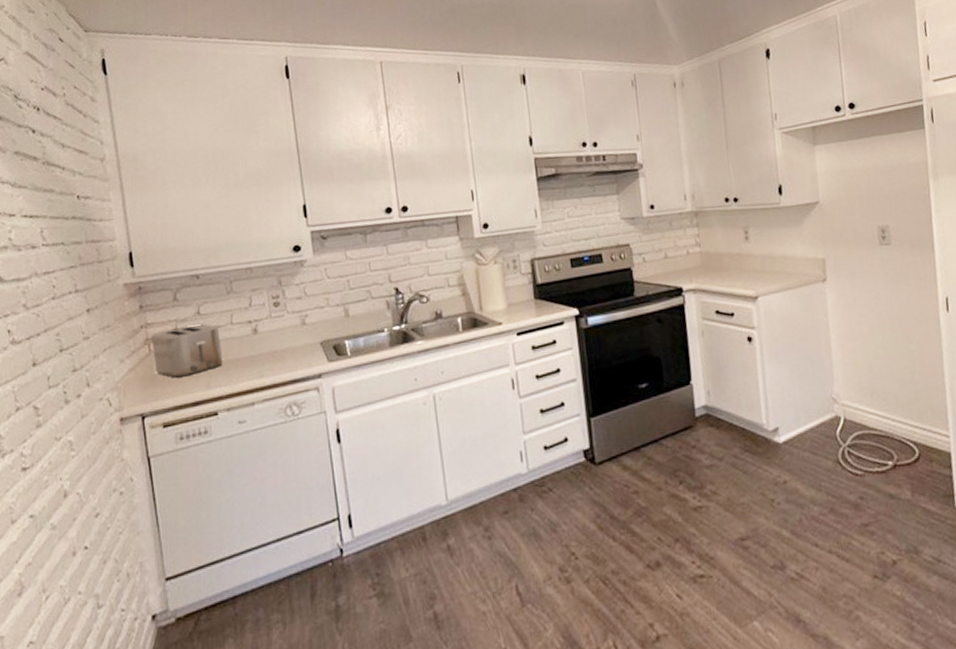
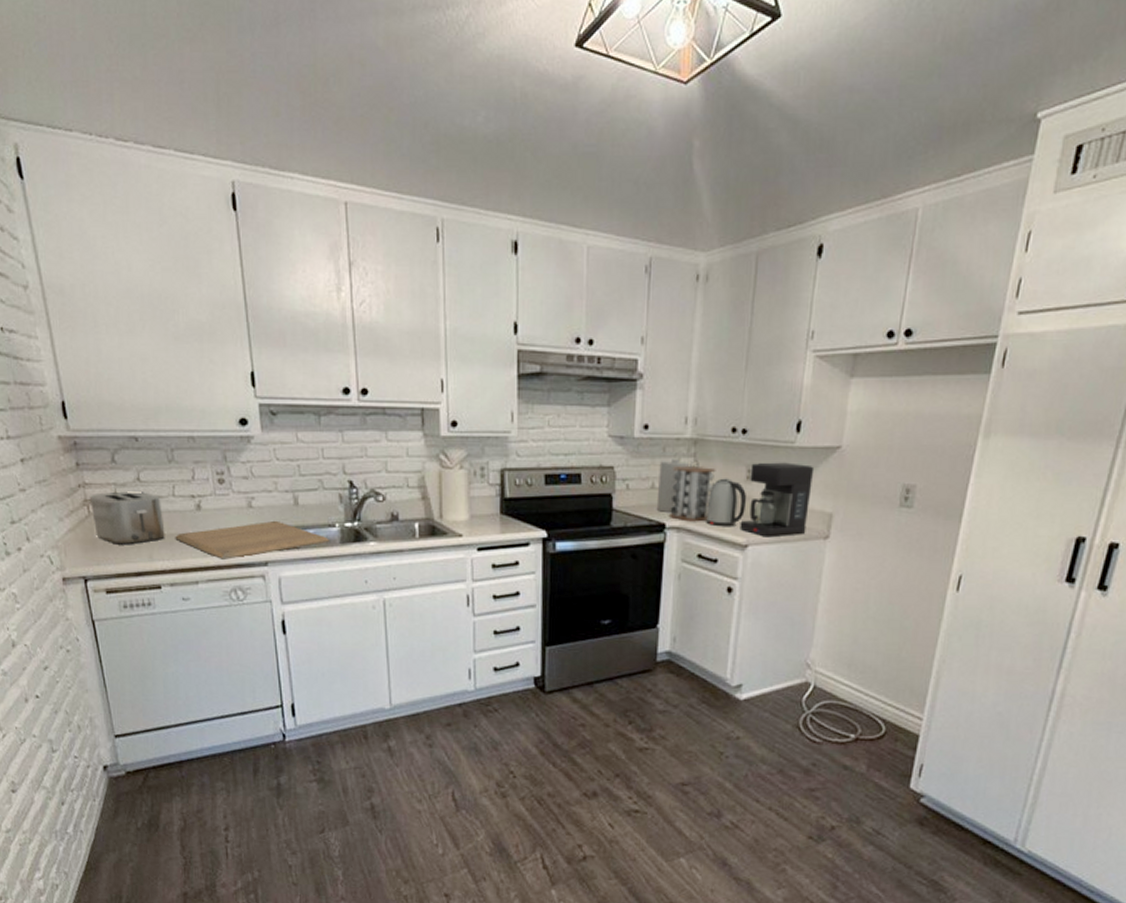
chopping board: none [232,334,380,379] -> present [175,521,331,561]
paper towel holder: none [668,230,695,278] -> present [656,458,690,512]
spice rack: none [681,228,719,284] -> present [668,459,716,522]
kettle: none [715,241,750,284] -> present [706,478,746,527]
coffee maker: none [747,220,806,288] -> present [740,462,815,538]

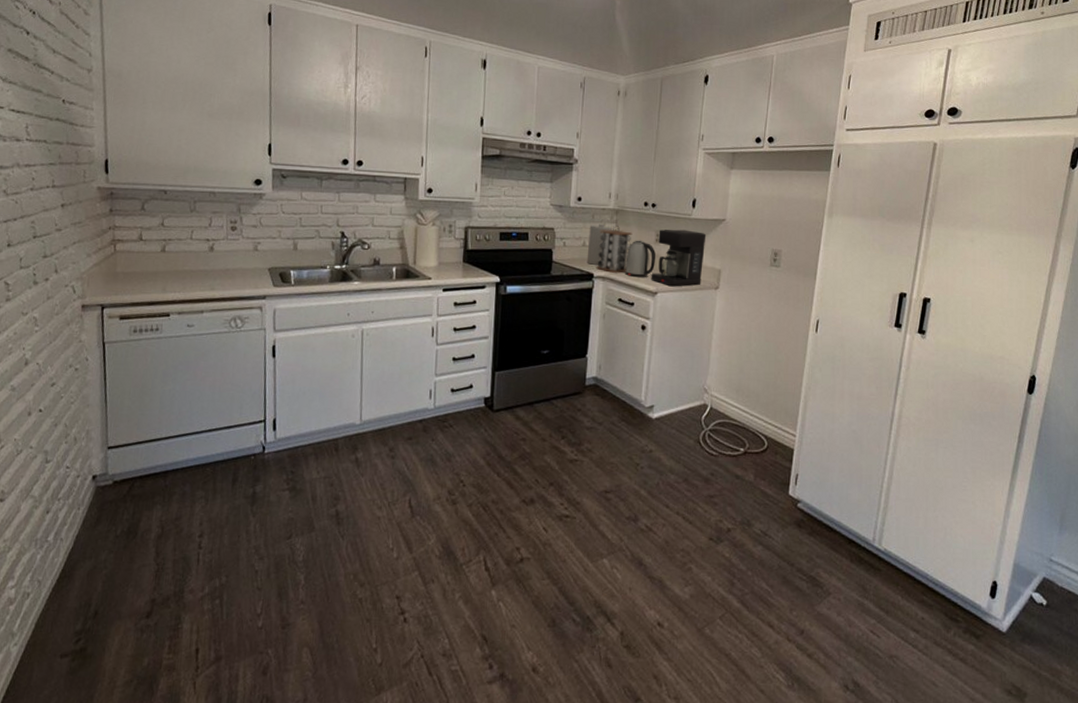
toaster: present [90,491,165,545] -> none [117,234,180,279]
chopping board: present [175,521,331,561] -> none [188,262,321,294]

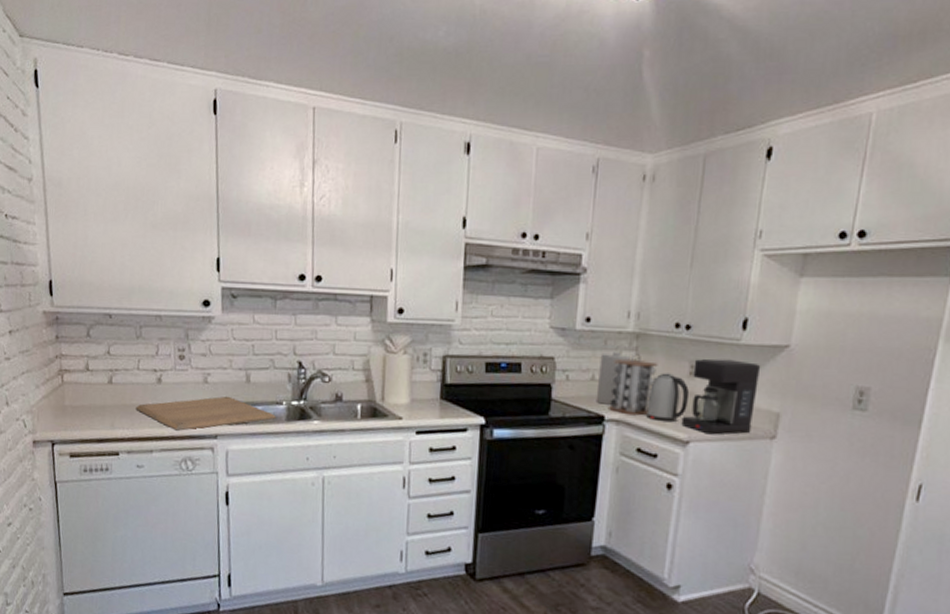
chopping board: none [188,262,321,294] -> present [136,397,277,432]

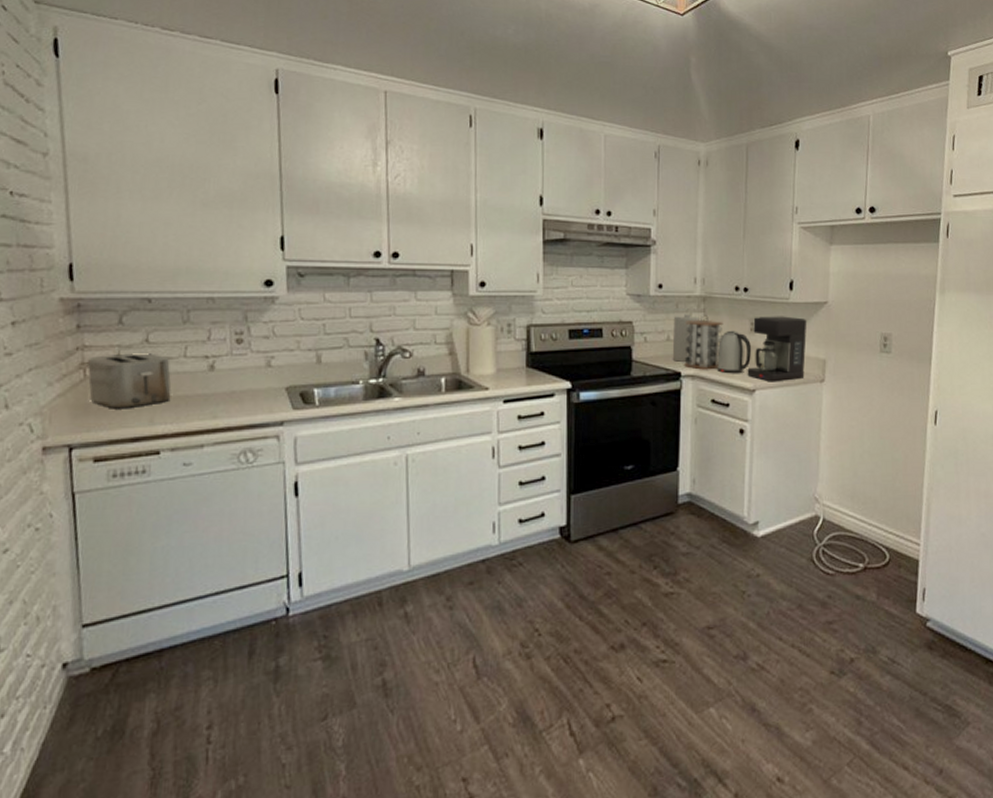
toaster: none [64,363,128,413] -> present [88,353,171,409]
chopping board: present [136,397,277,432] -> none [182,380,353,422]

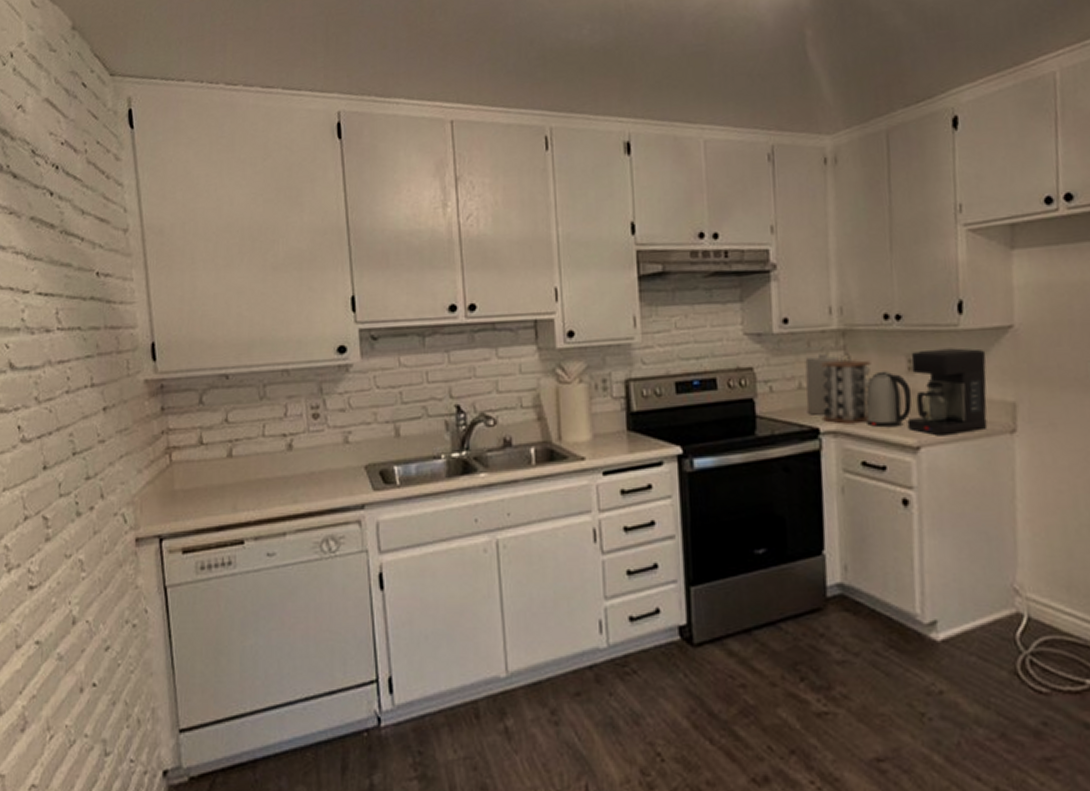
toaster: present [88,353,171,409] -> none [173,434,252,496]

